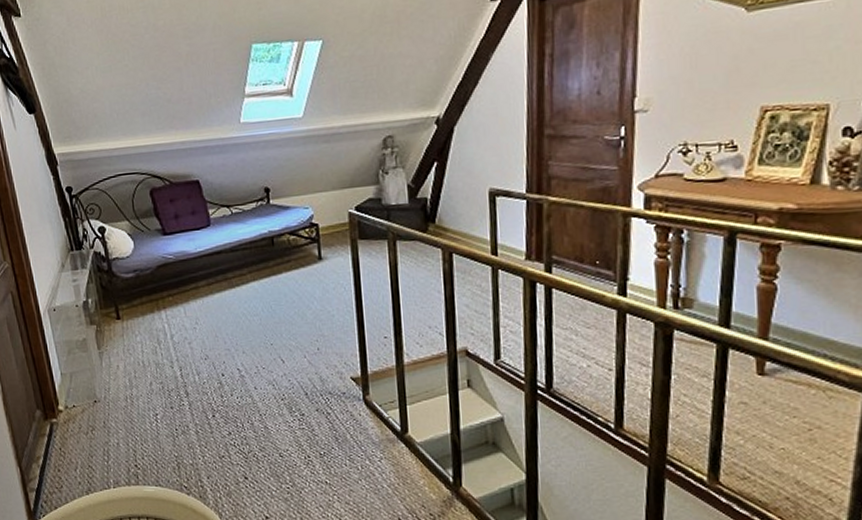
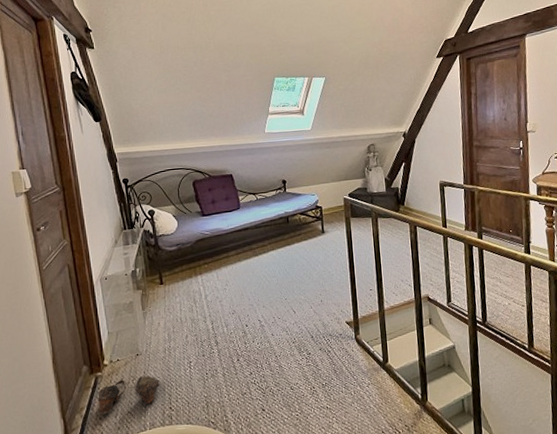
shoes: none [54,427,123,466] -> present [98,376,160,414]

